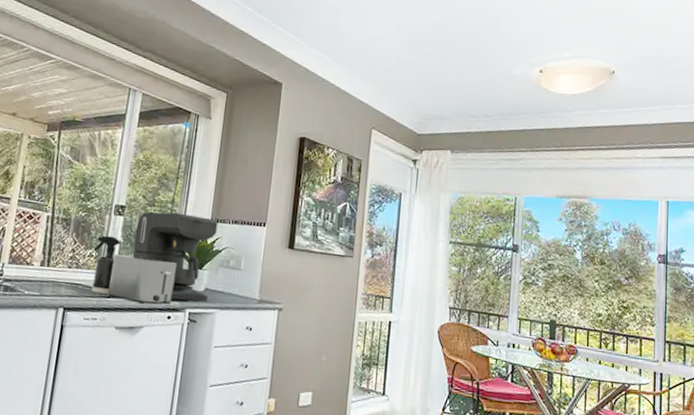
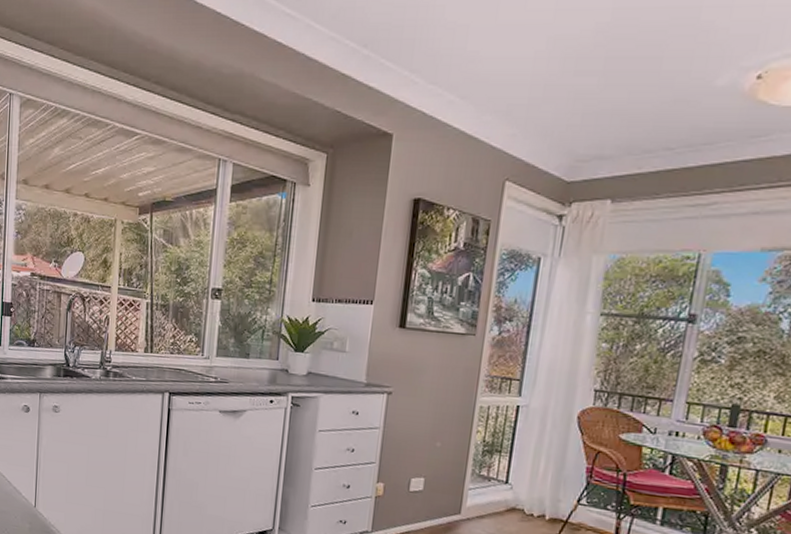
spray bottle: present [91,235,121,294] -> none [193,320,220,379]
toaster: present [106,254,178,305] -> none [209,339,278,390]
coffee maker: present [132,212,218,302] -> none [231,293,320,386]

